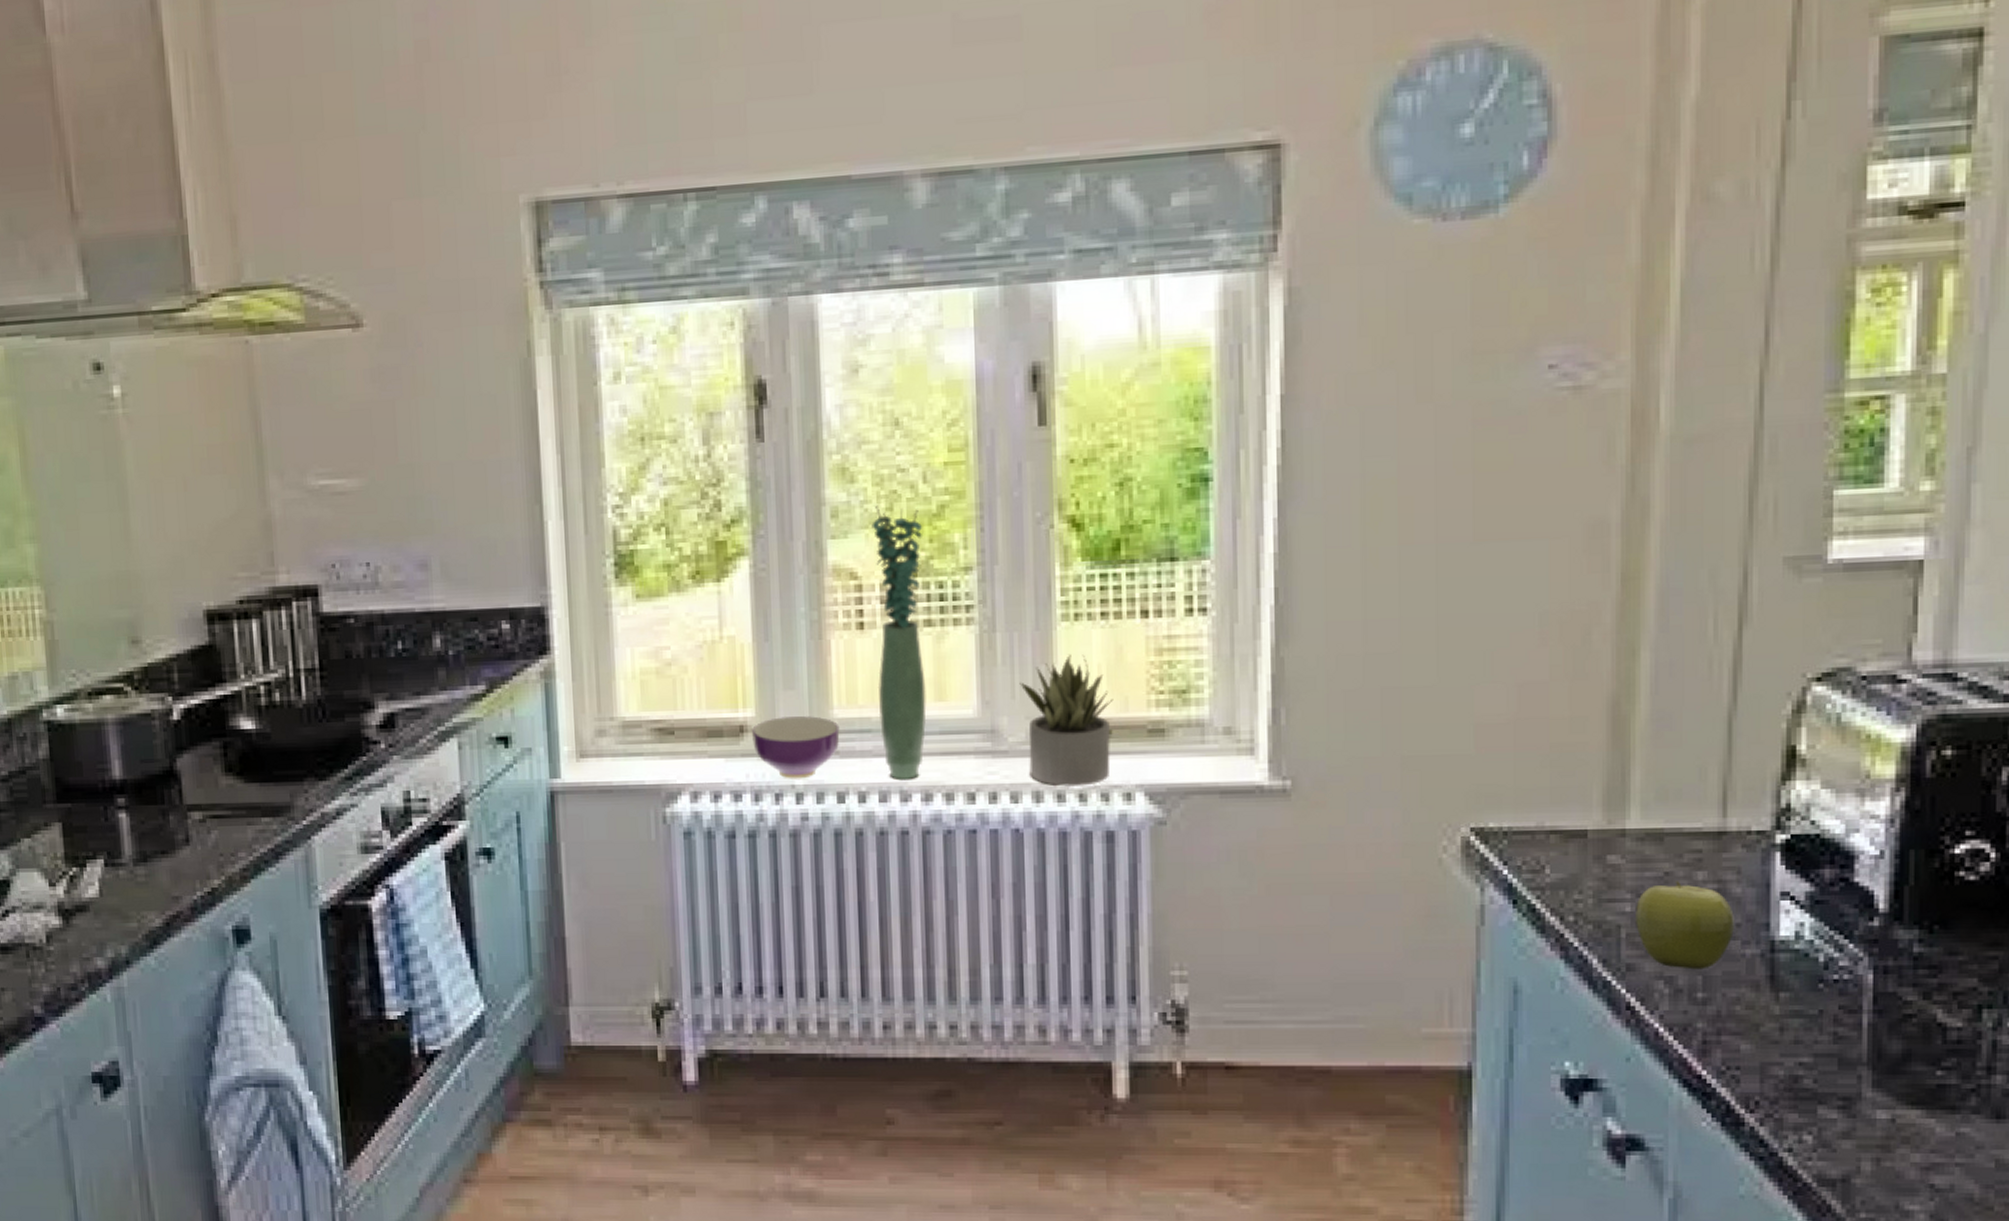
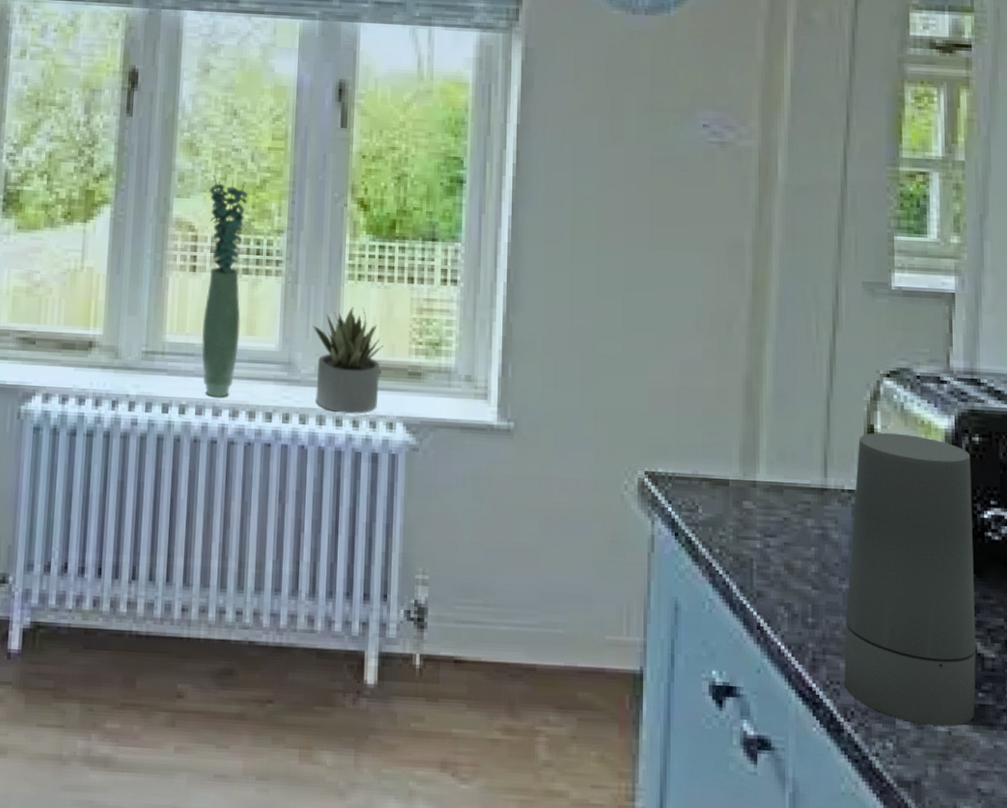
bowl: present [752,716,840,779] -> none [98,337,169,390]
fruit: present [1636,881,1734,970] -> none [764,525,834,599]
canister: none [1747,753,1938,1113] -> present [844,432,976,726]

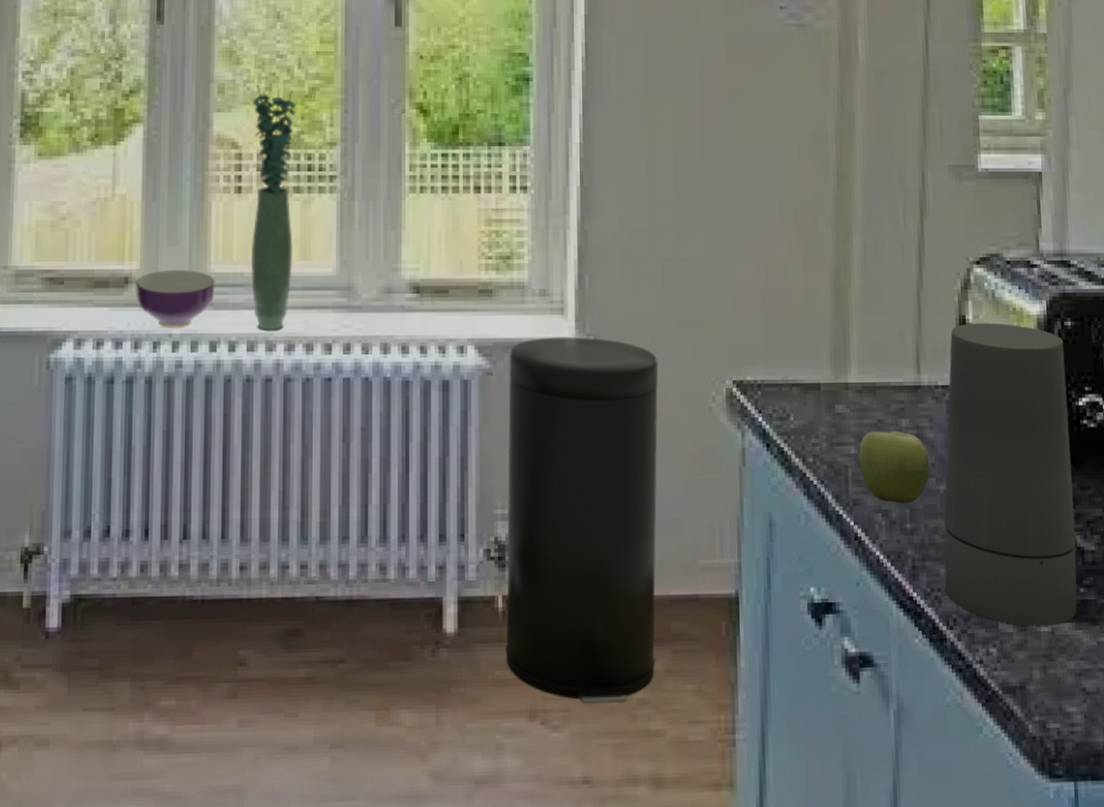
bowl: none [98,337,169,390] -> present [136,270,215,328]
succulent plant: present [313,306,384,414] -> none [373,221,451,339]
pedal bin: none [421,419,575,763] -> present [505,336,659,705]
fruit: none [764,525,834,599] -> present [858,427,930,504]

